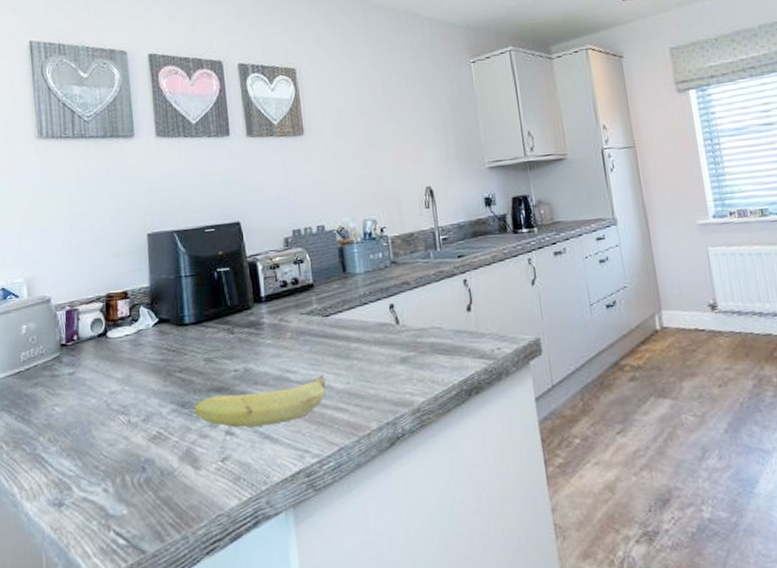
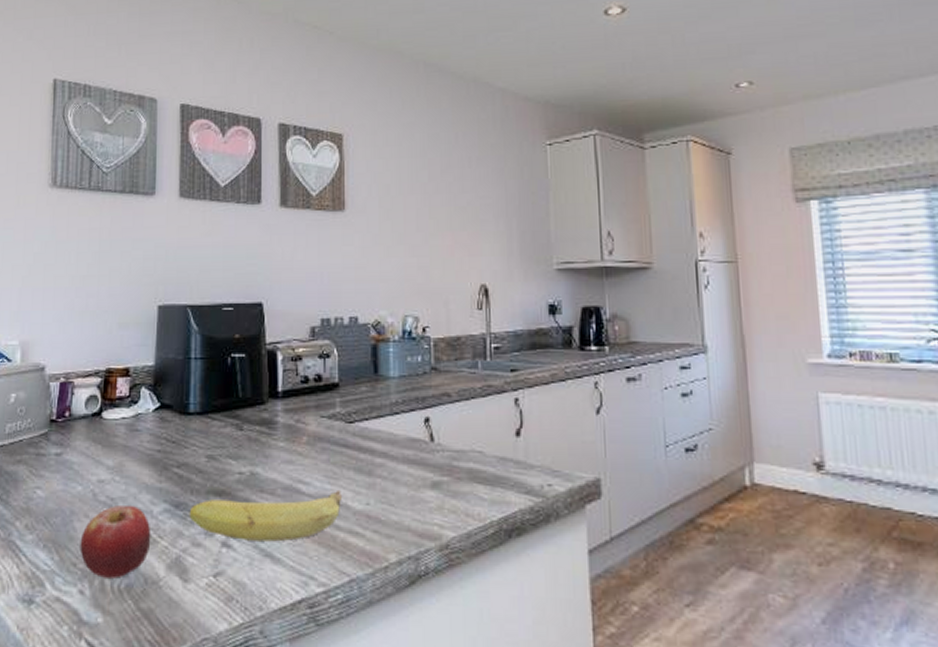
fruit: none [99,410,163,476] -> present [80,505,151,579]

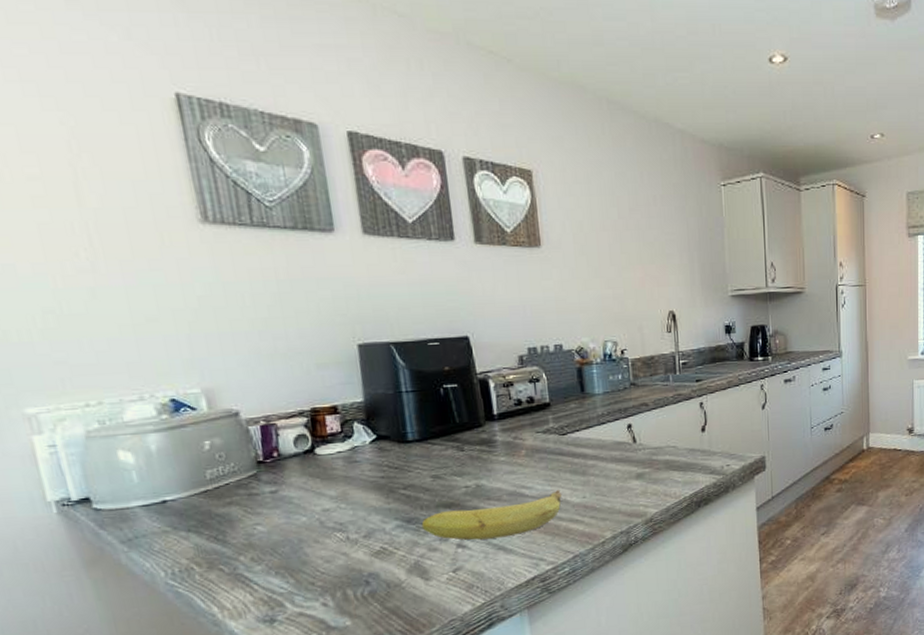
fruit: present [80,505,151,579] -> none [314,527,388,590]

